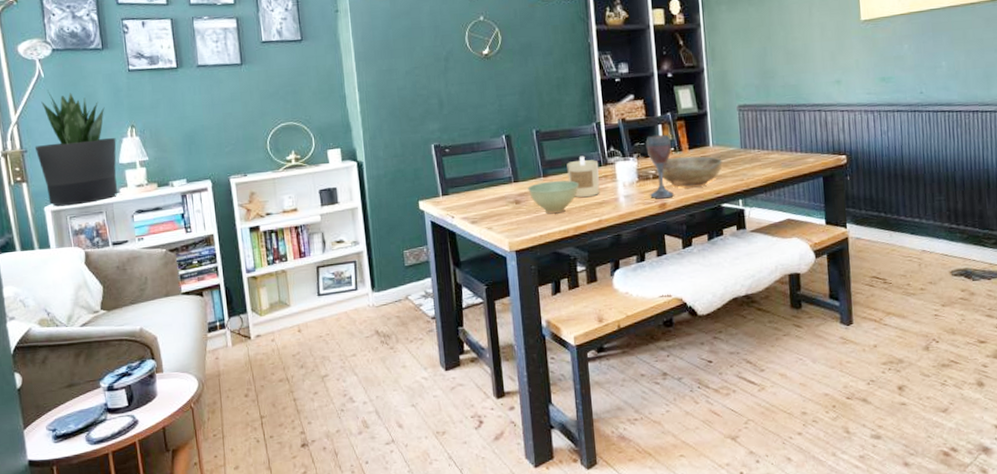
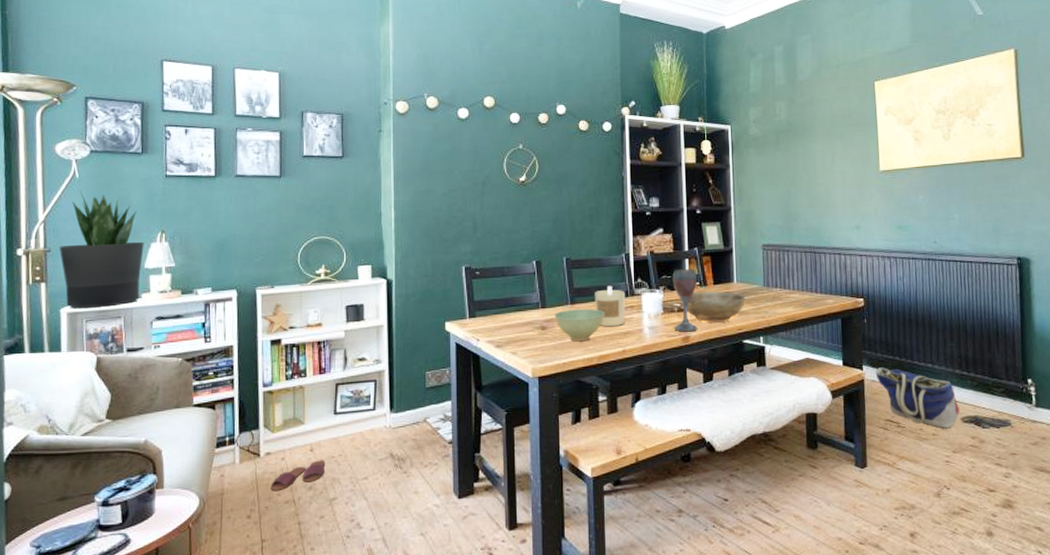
slippers: none [264,339,314,371] -> present [270,460,324,492]
tote bag: none [860,224,950,283] -> present [875,367,961,429]

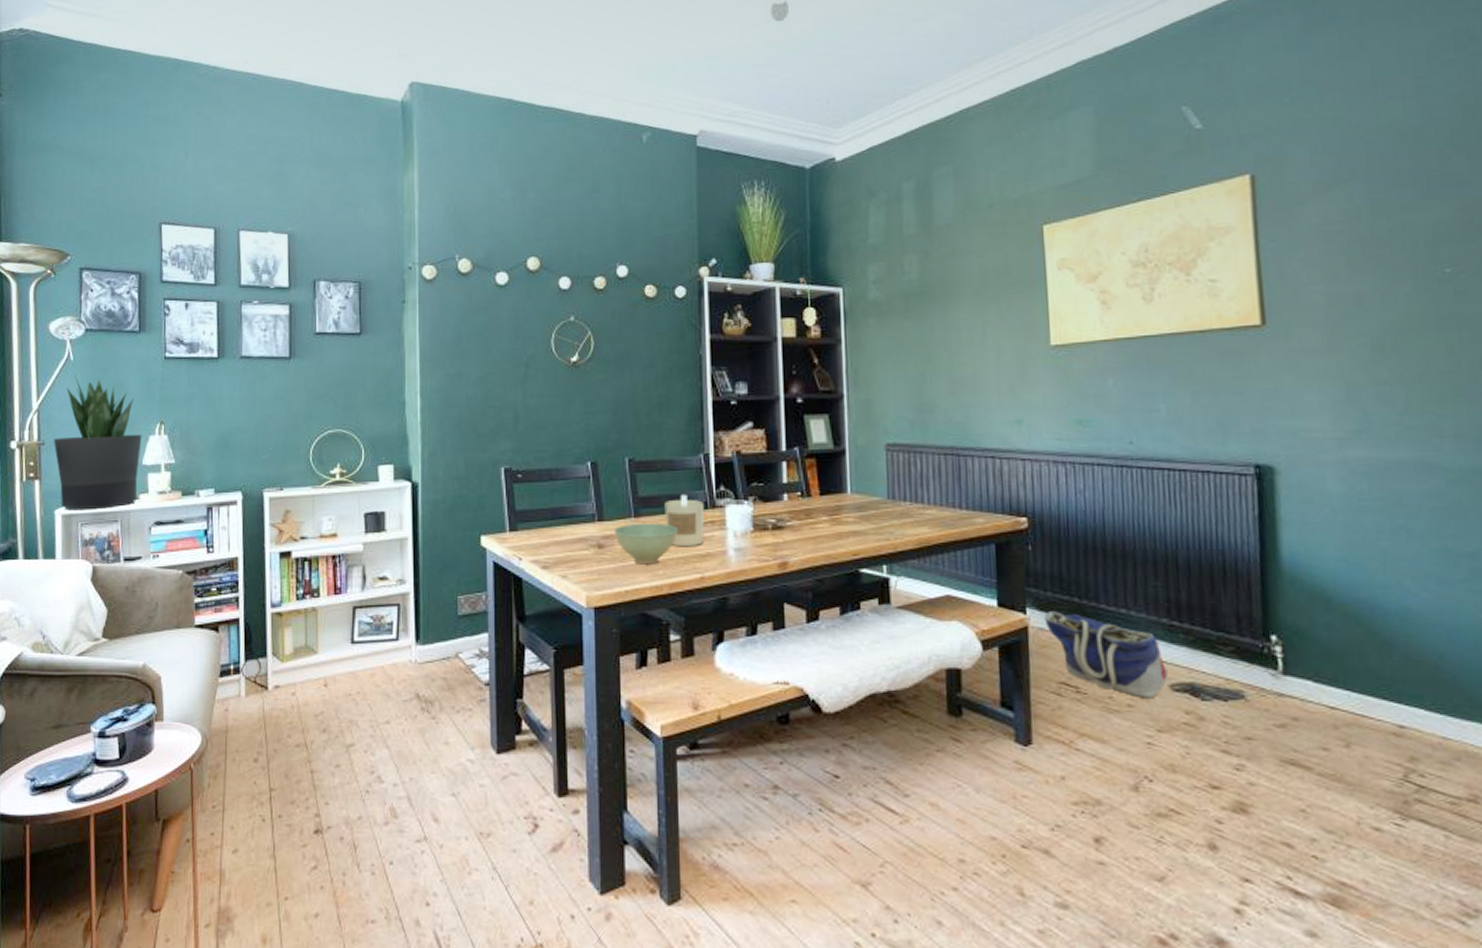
slippers: present [270,460,324,492] -> none [280,697,340,732]
cup: present [672,268,697,332] -> none [765,474,798,556]
bowl: present [687,292,746,323] -> none [784,505,863,545]

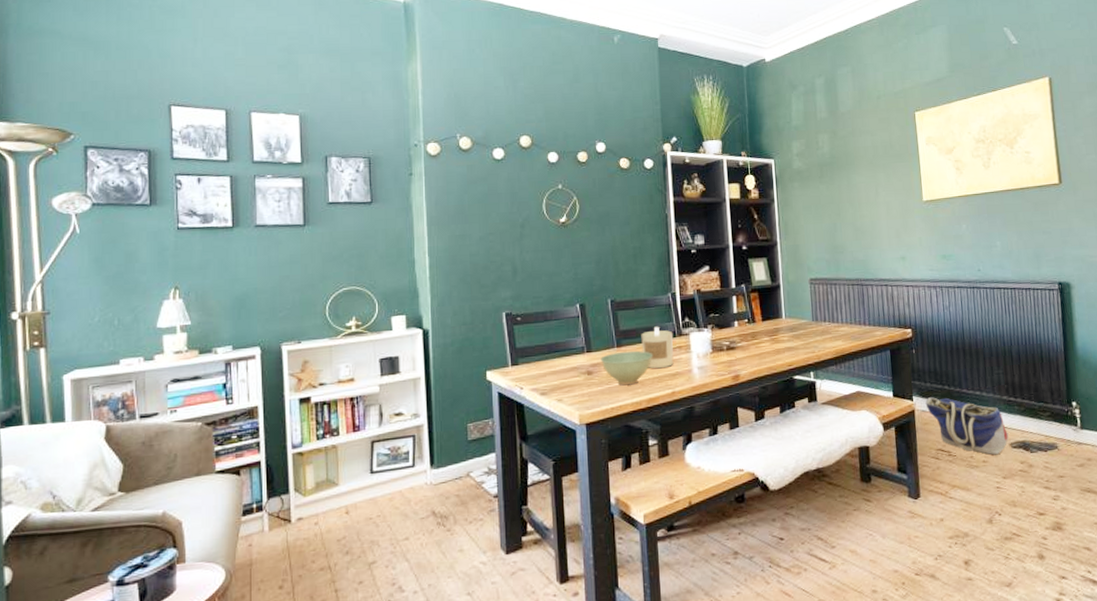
planter: present [53,375,142,511] -> none [59,247,156,375]

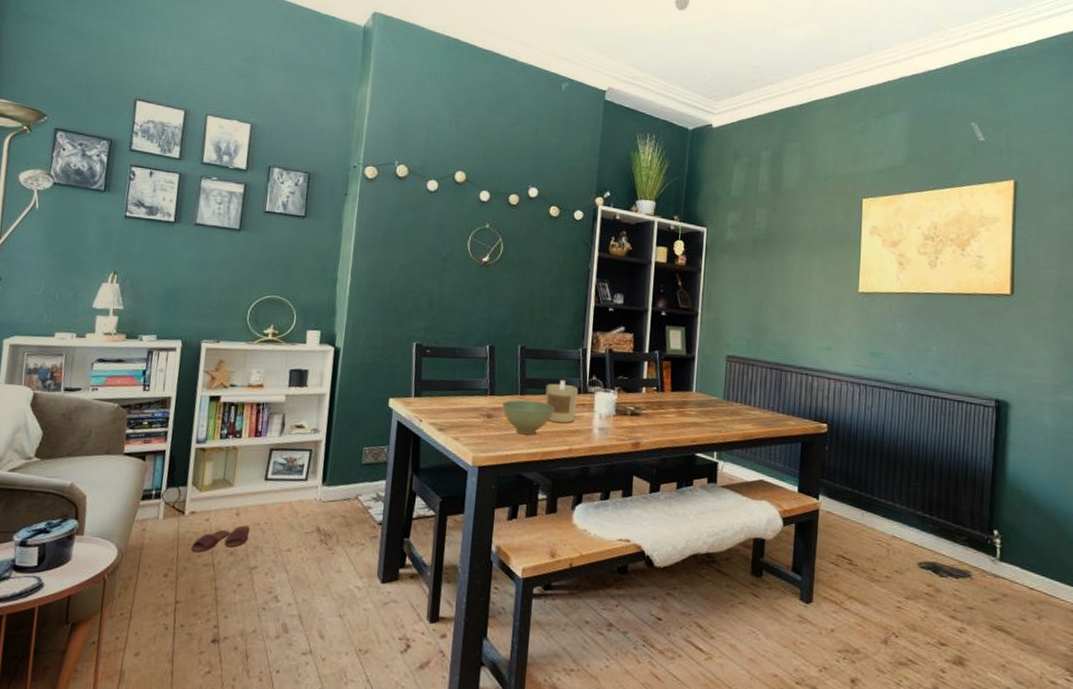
slippers: none [304,522,362,559] -> present [191,525,249,553]
tote bag: present [925,397,1009,455] -> none [831,499,918,573]

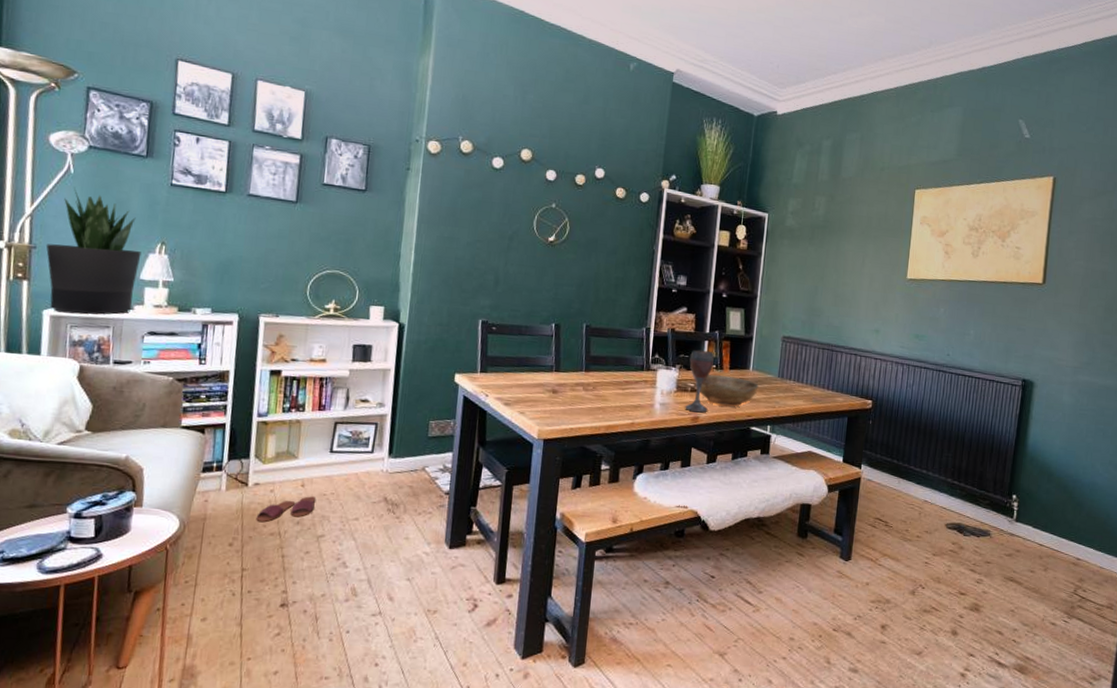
planter: none [10,222,95,343] -> present [45,187,142,314]
bowl: present [502,399,554,435] -> none [567,376,618,410]
candle: present [544,379,579,424] -> none [608,357,642,399]
cup: none [625,370,655,438] -> present [685,349,714,413]
bowl: none [640,397,703,432] -> present [700,375,759,407]

